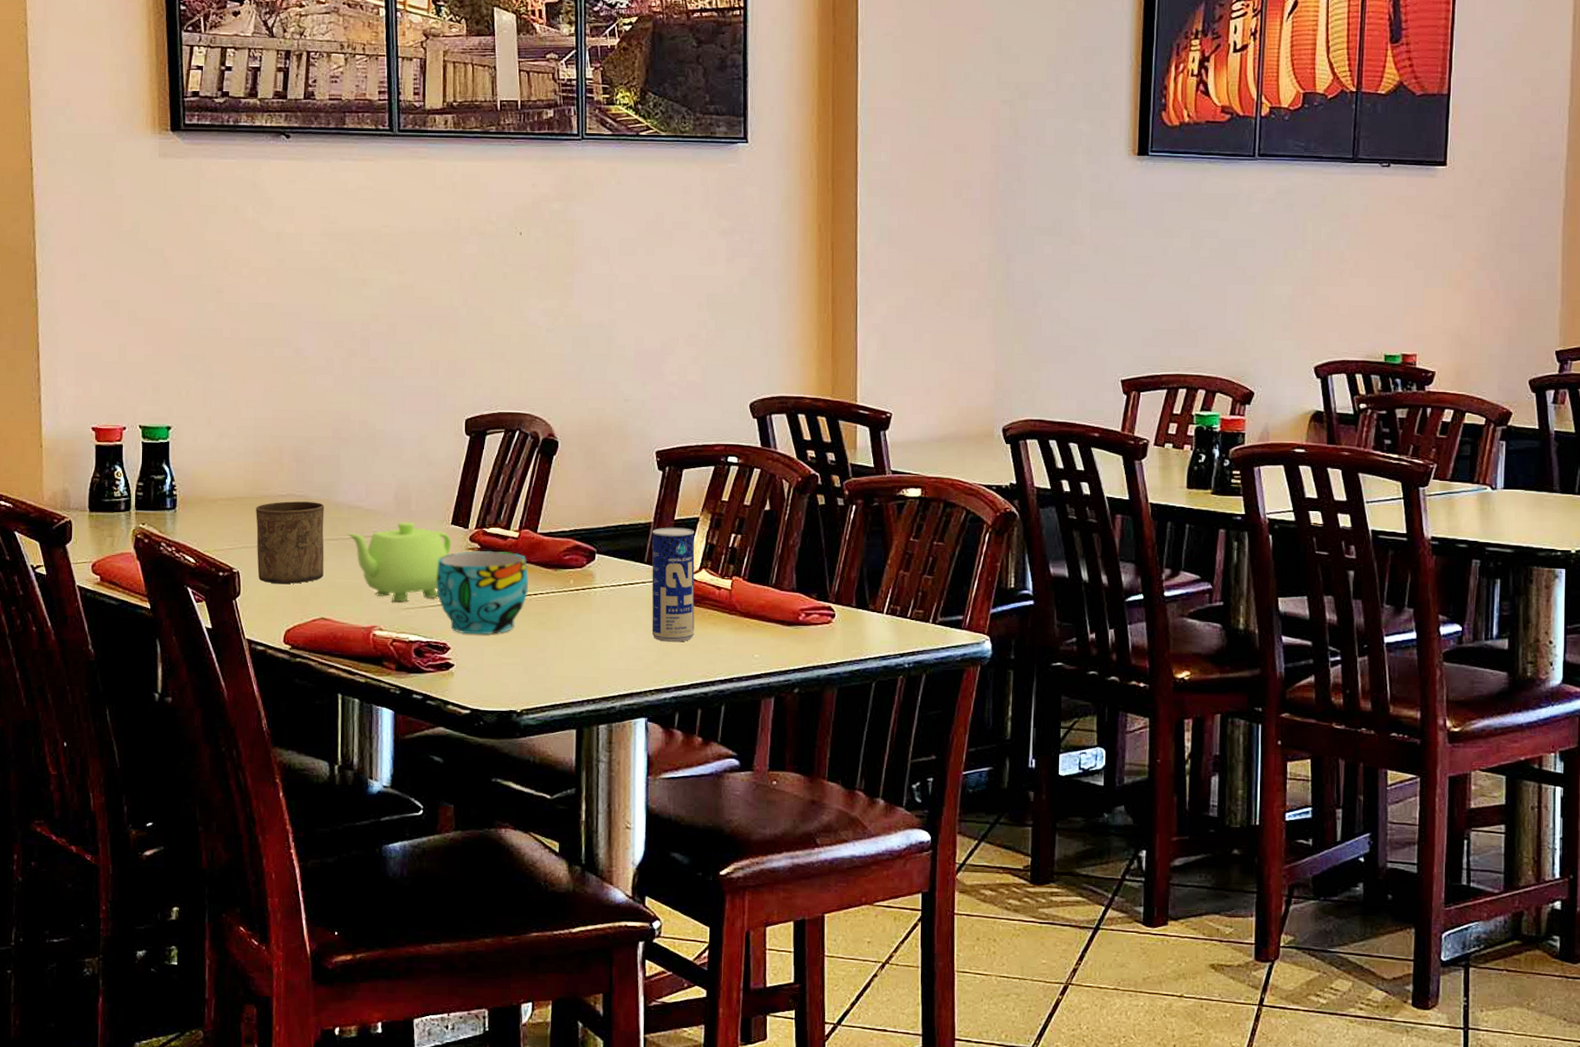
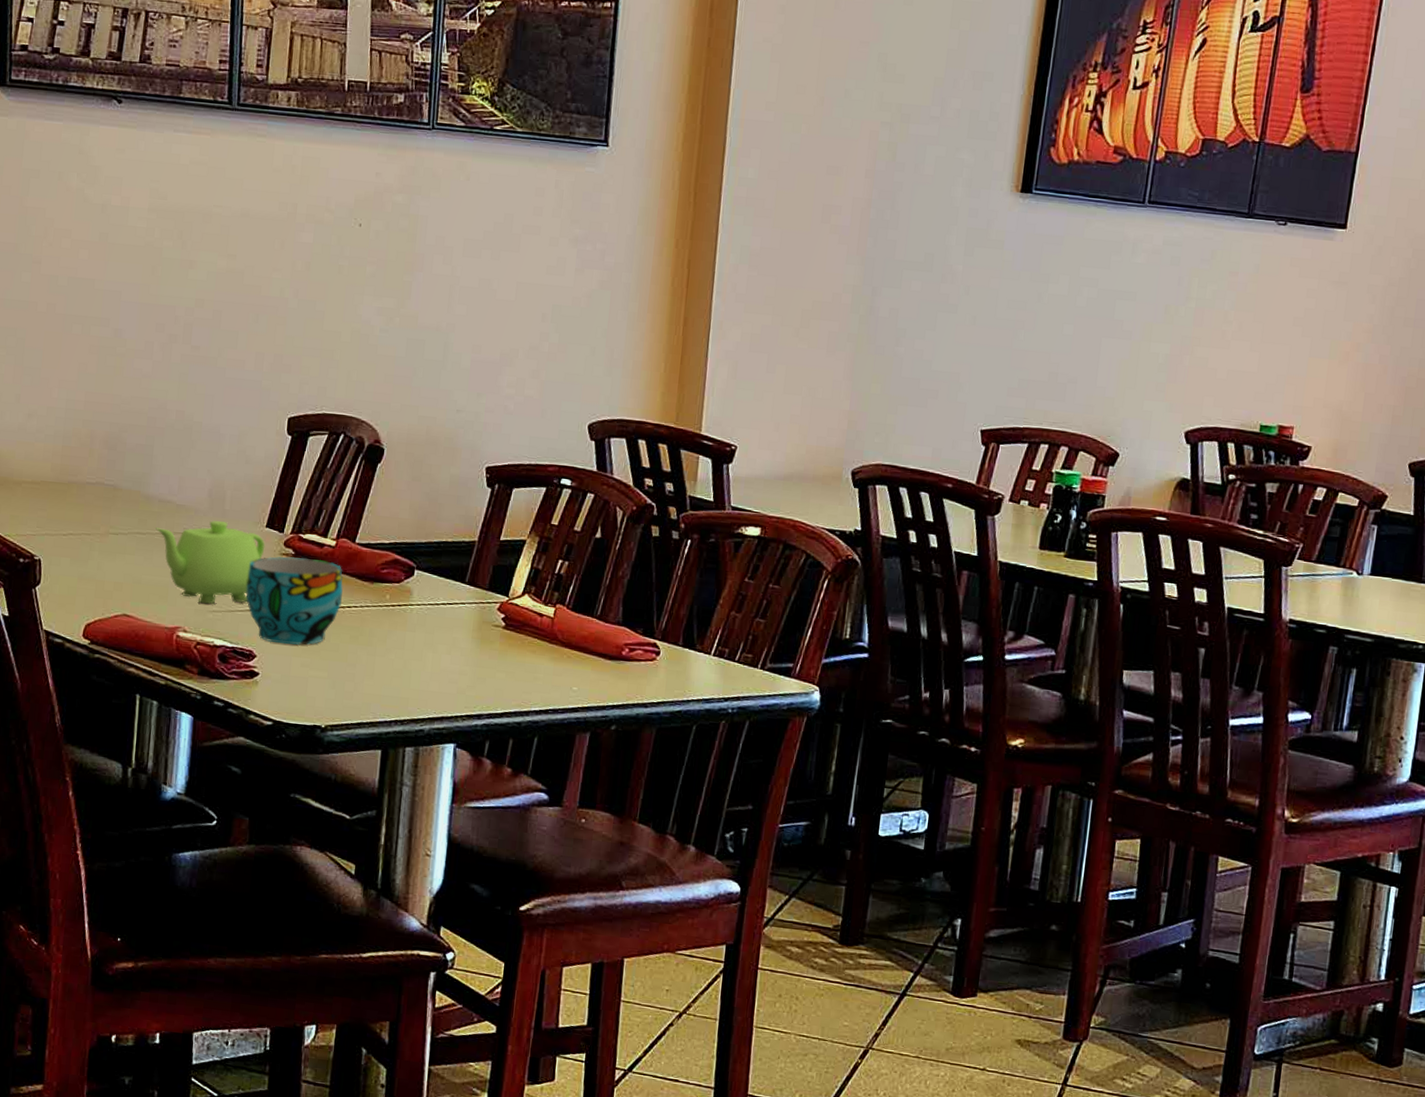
cup: present [256,501,325,584] -> none [60,489,134,577]
beverage can: present [651,527,695,642] -> none [467,547,520,668]

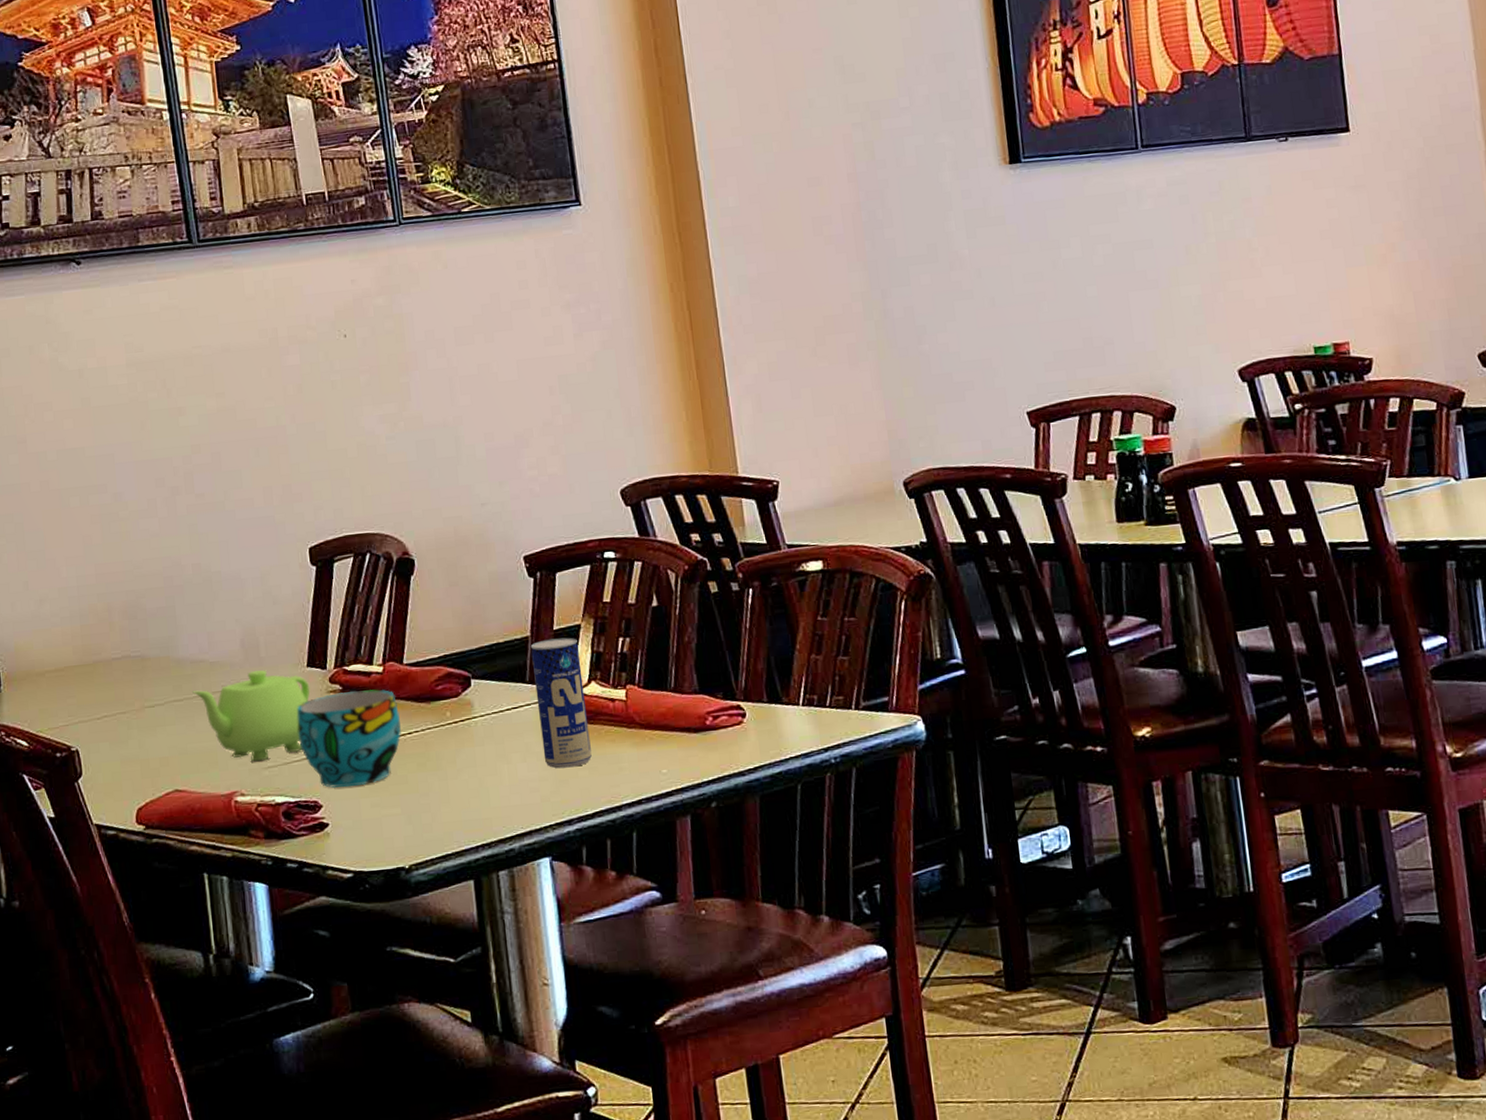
beverage can: none [467,547,520,668] -> present [530,637,592,769]

